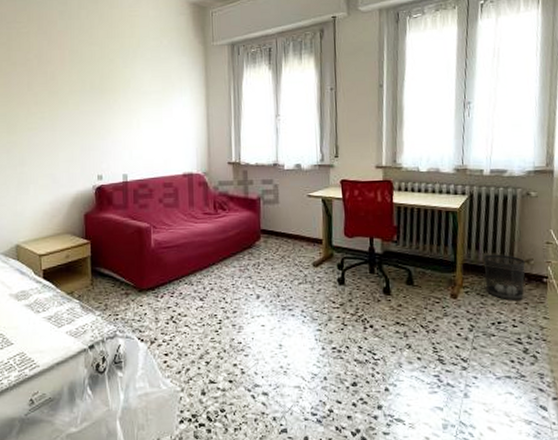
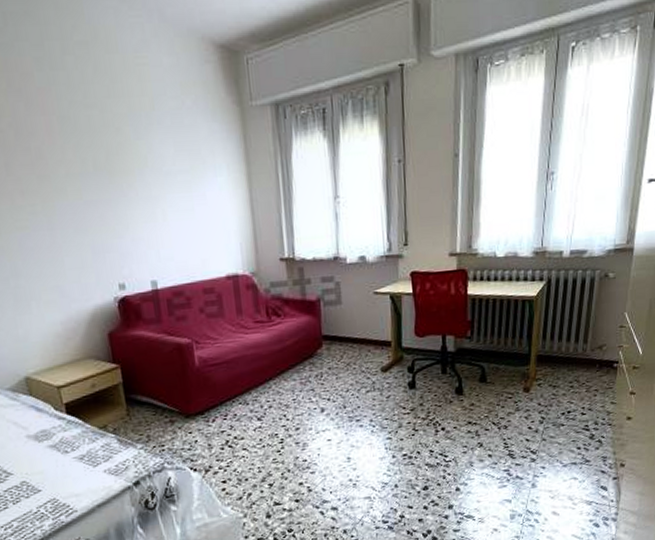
waste bin: present [484,254,525,300] -> none [558,342,598,389]

